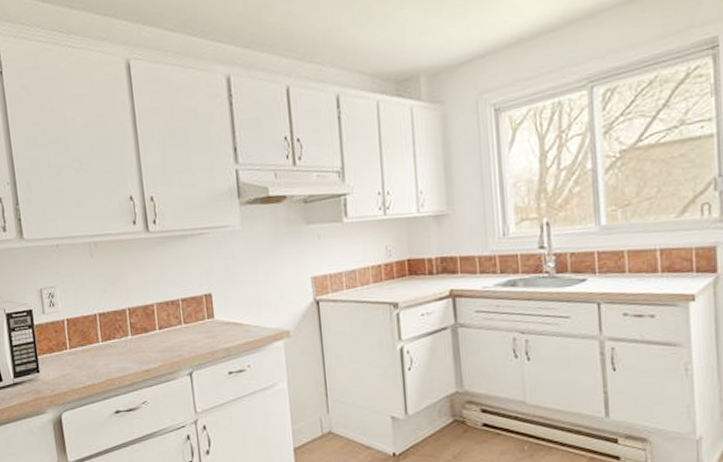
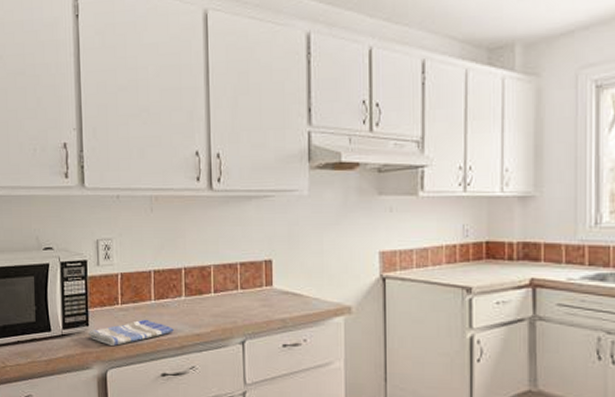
dish towel: none [39,360,123,389] -> present [87,319,174,346]

